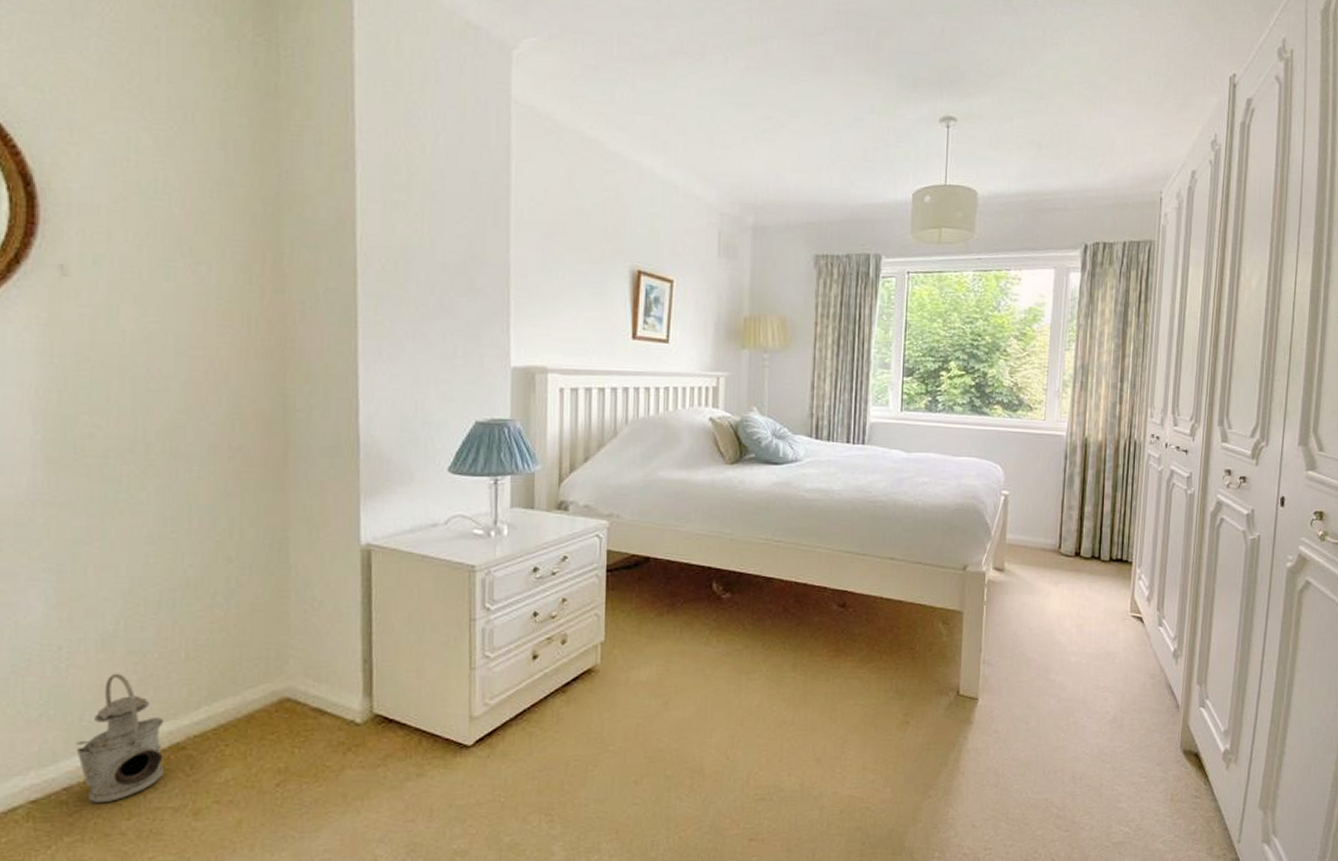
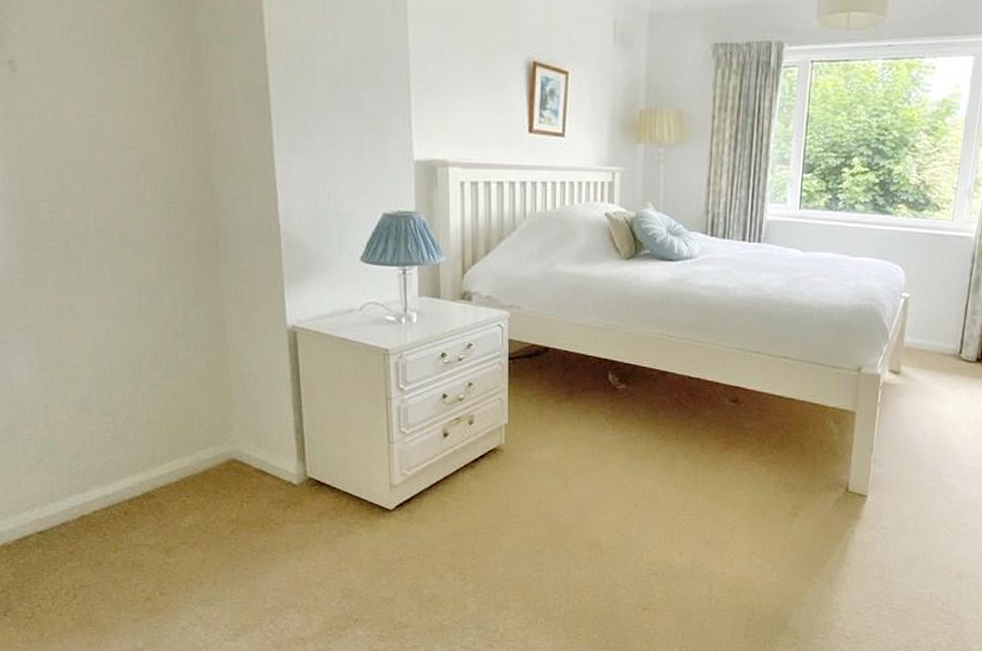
lantern: present [76,673,164,803] -> none [68,430,139,537]

